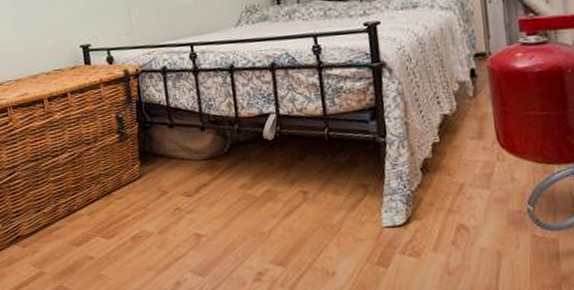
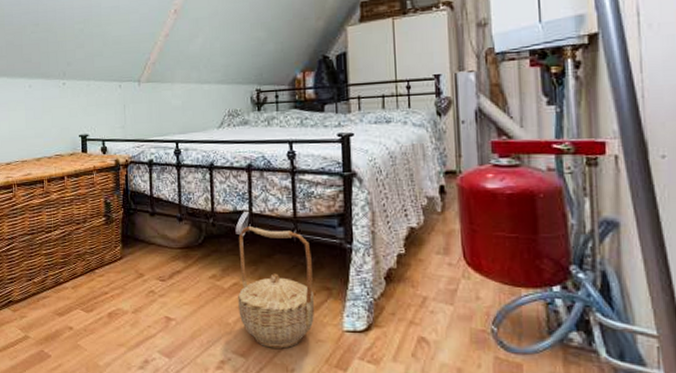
basket: none [266,129,352,253] -> present [238,227,315,349]

